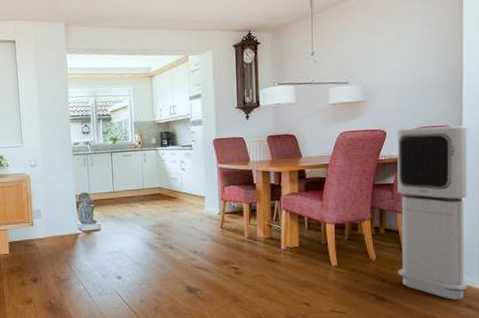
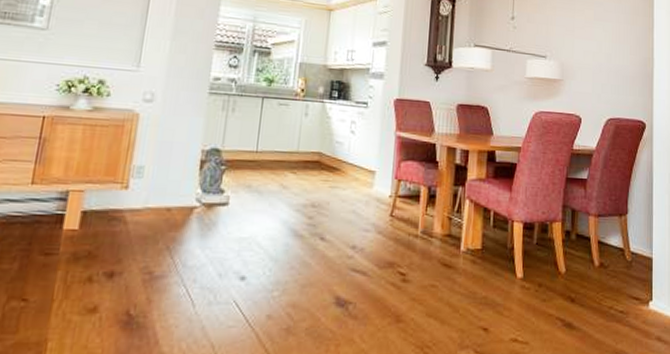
air purifier: present [397,125,468,300] -> none [588,117,658,330]

